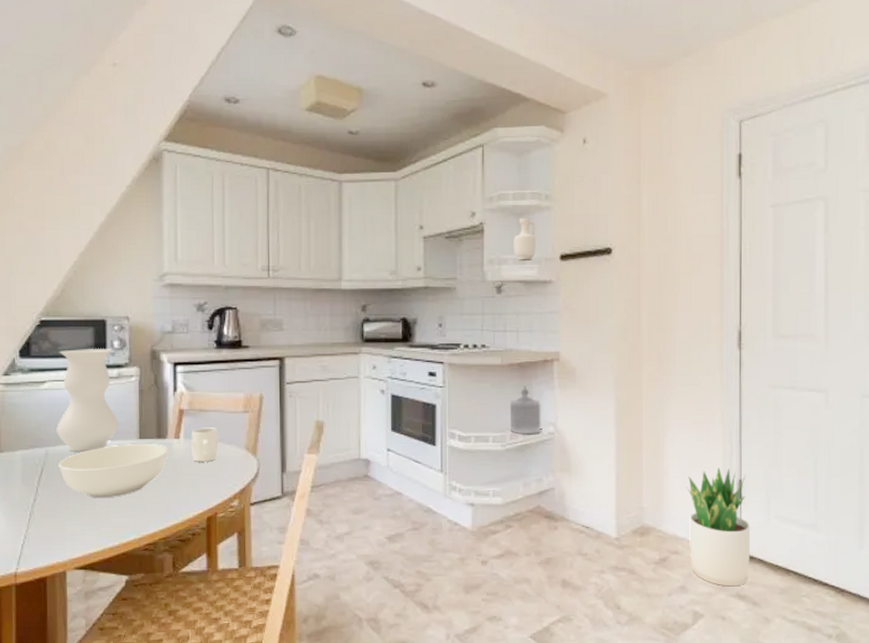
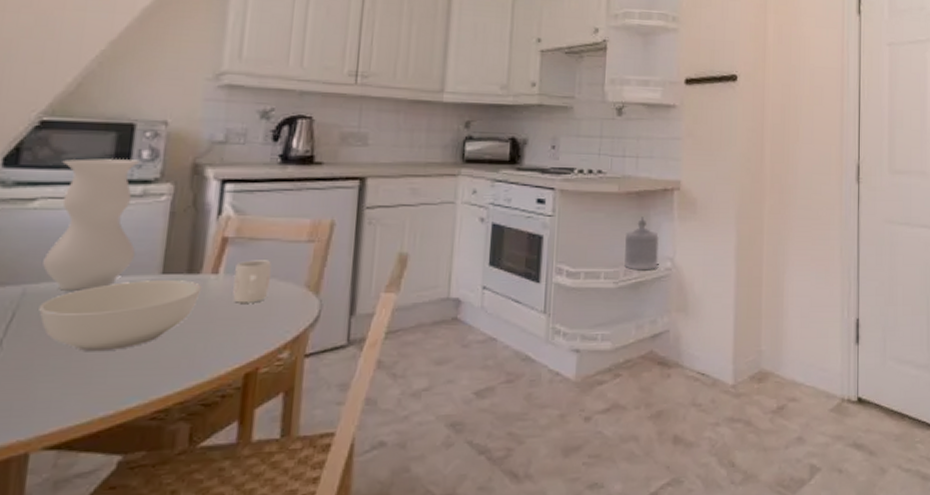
ceramic jug: present [514,217,536,262] -> none [637,37,661,84]
planter: present [687,467,751,587] -> none [806,306,868,436]

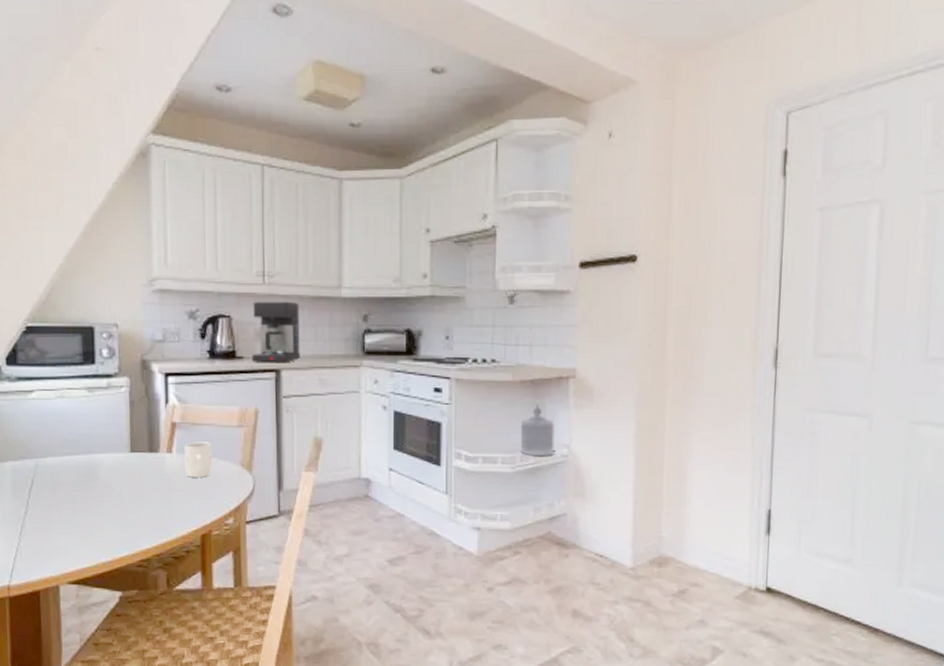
bowl: present [39,280,203,352] -> none [49,457,162,513]
vase: present [43,158,140,291] -> none [46,357,109,464]
coffee maker: none [332,102,395,171] -> present [251,301,300,363]

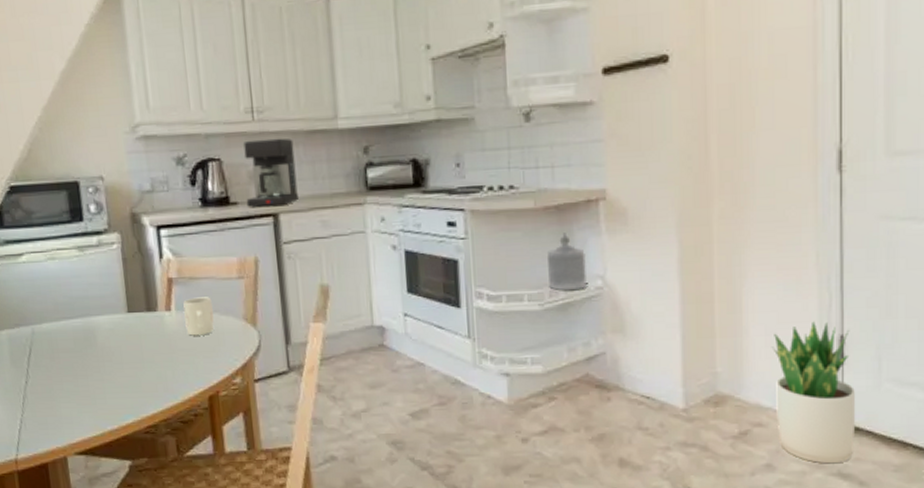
planter: none [711,496,779,622] -> present [773,321,856,464]

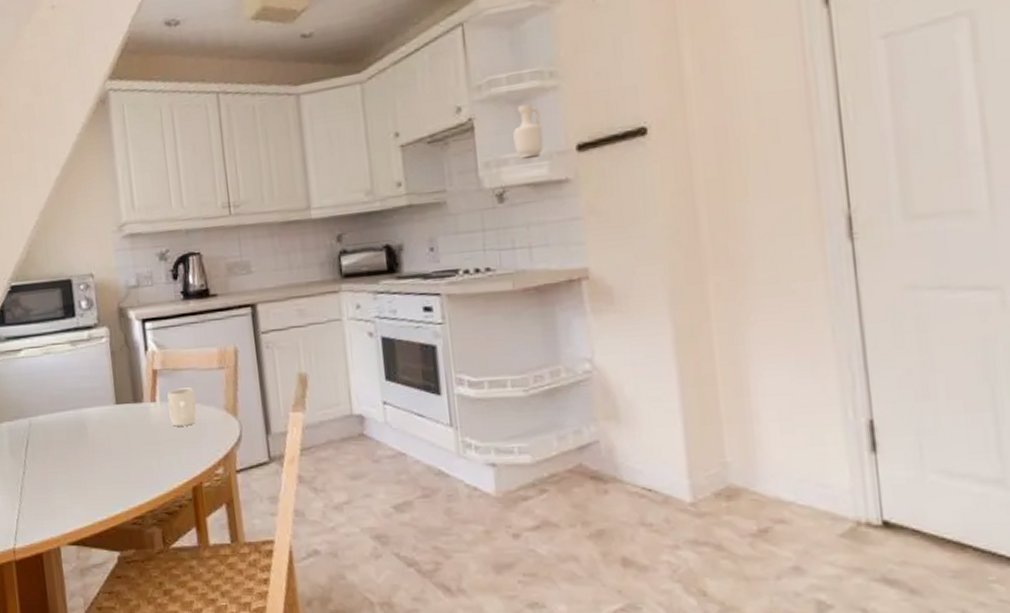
coffee maker: present [243,138,298,208] -> none [221,230,275,299]
ceramic jug: none [543,23,571,80] -> present [513,103,544,160]
decorative jar: present [546,232,587,291] -> none [528,314,574,376]
planter: present [773,321,856,464] -> none [789,404,899,568]

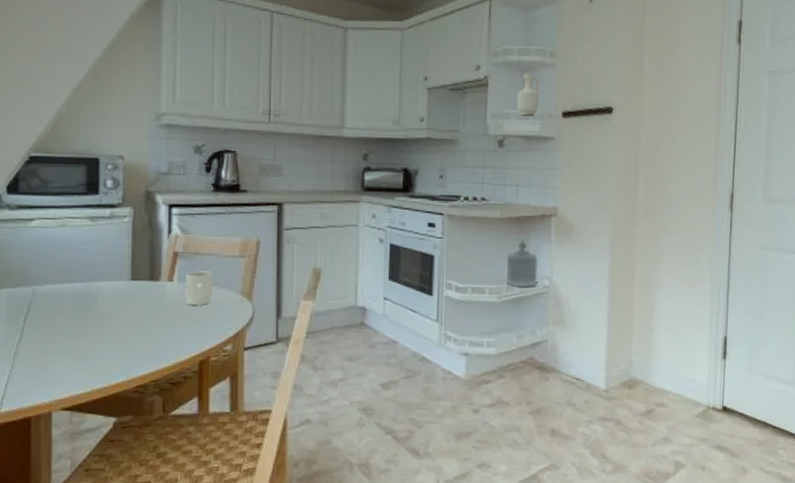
decorative jar: none [528,314,574,376] -> present [506,240,538,288]

